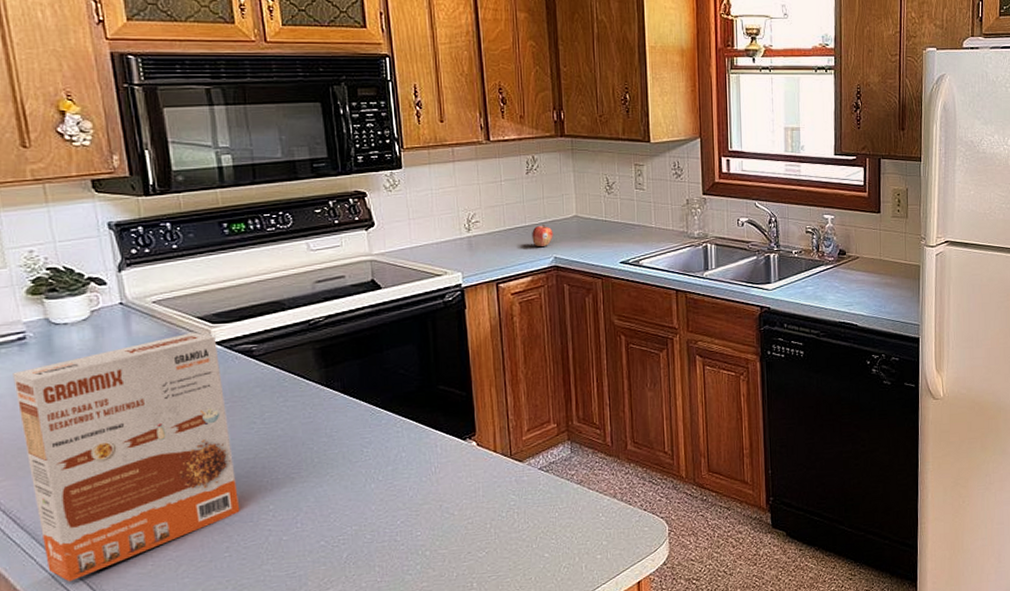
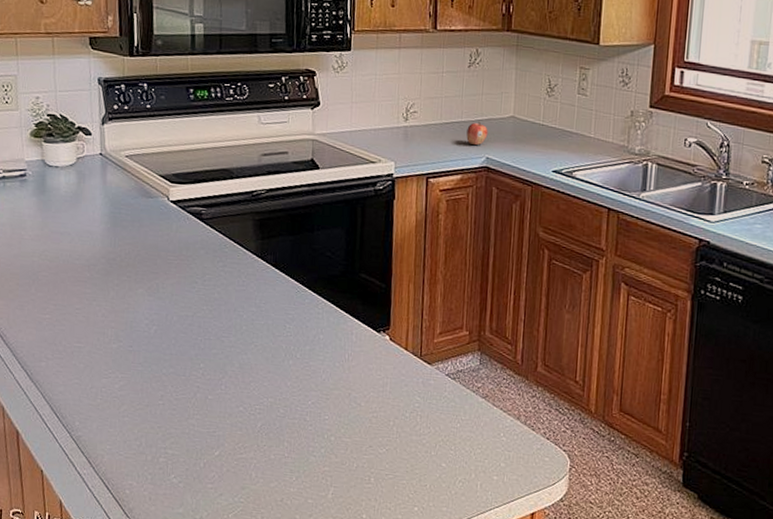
cereal box: present [13,332,240,582] -> none [13,188,176,400]

